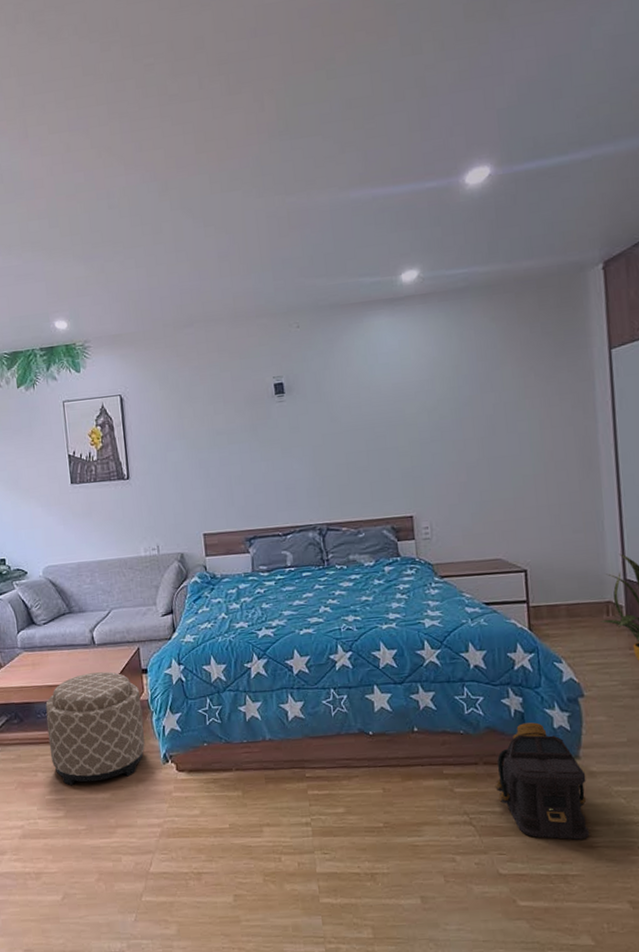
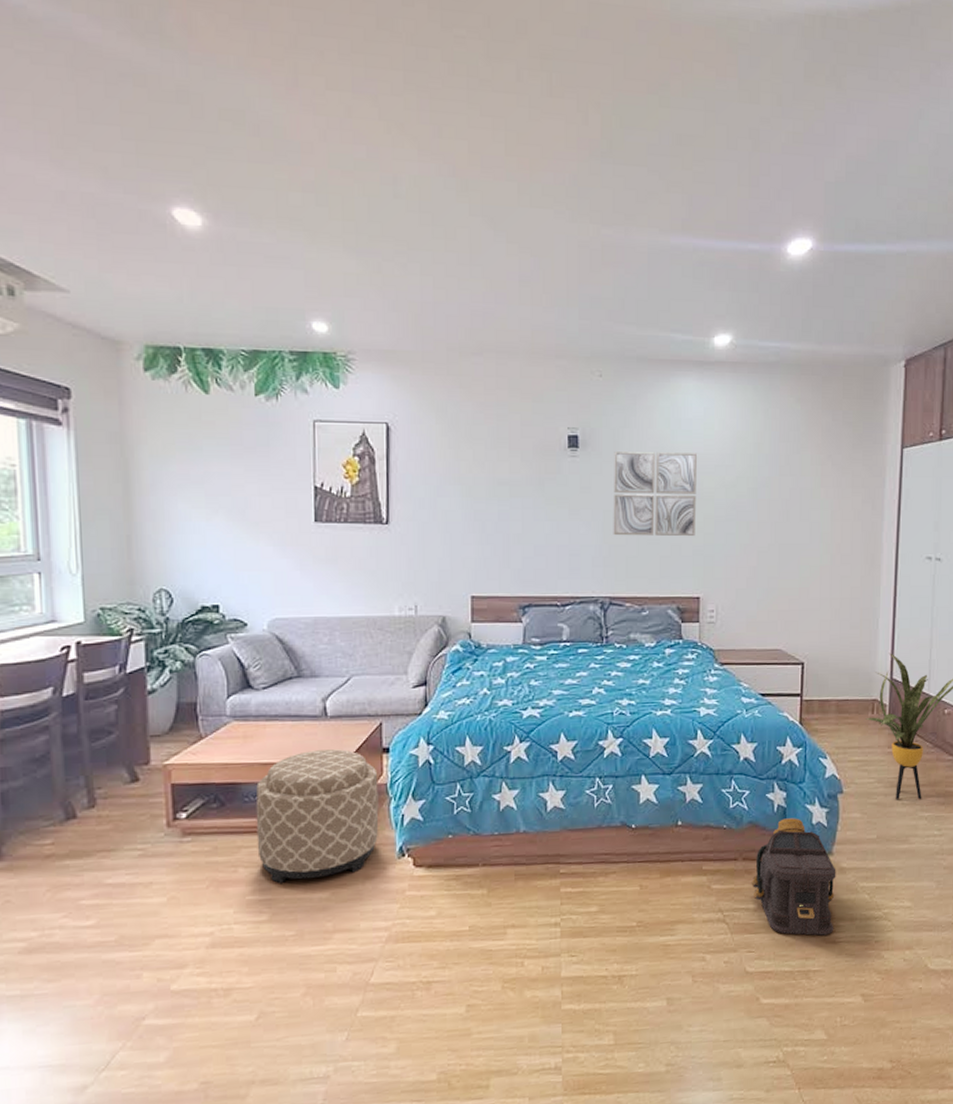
wall art: none [317,383,402,468] -> present [613,452,698,537]

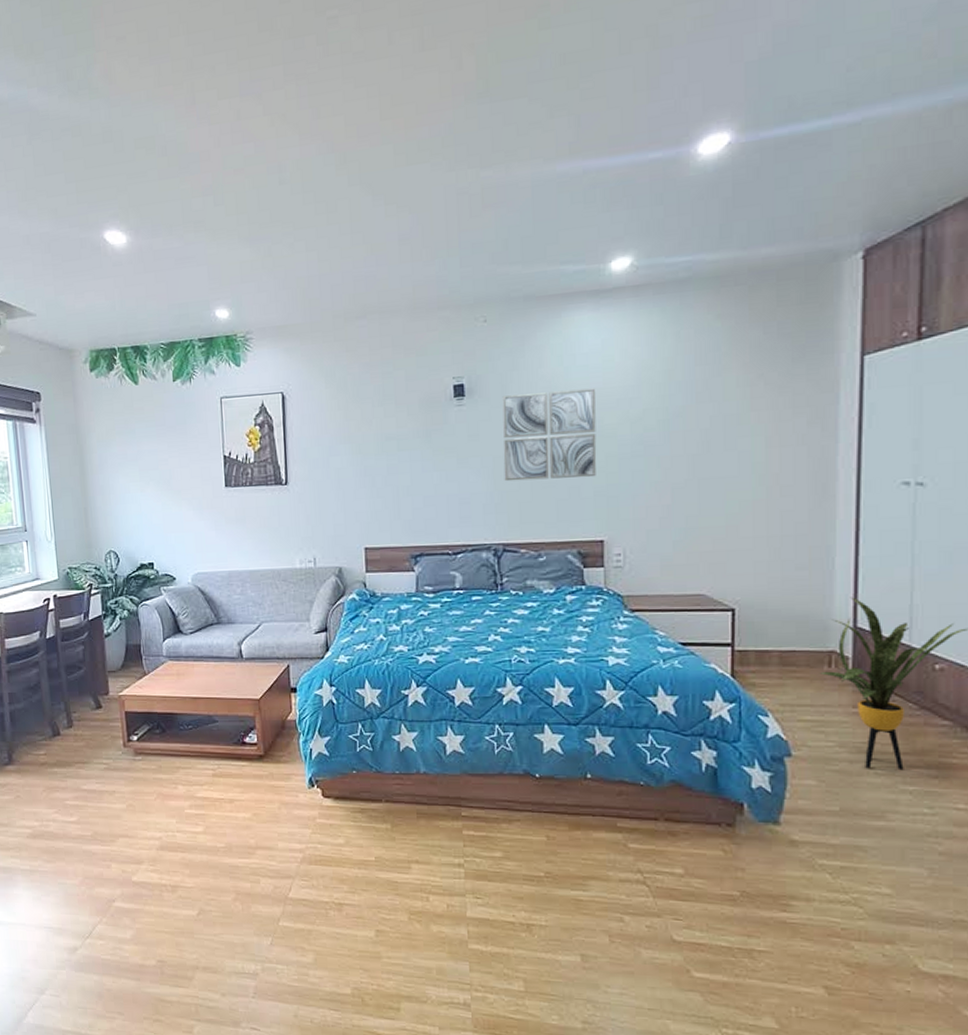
ottoman: present [255,749,379,884] -> none [189,688,291,802]
backpack: present [751,818,836,936] -> none [676,780,785,913]

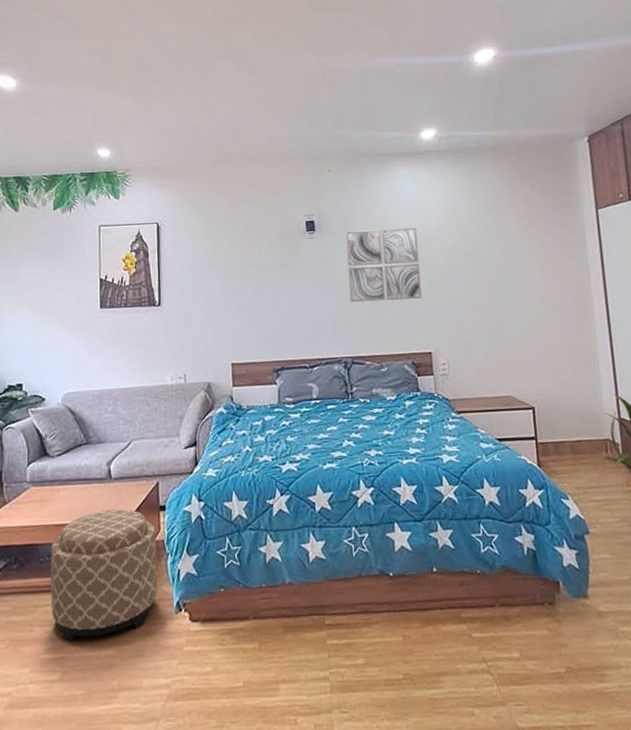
ottoman: none [189,688,291,802] -> present [50,508,158,642]

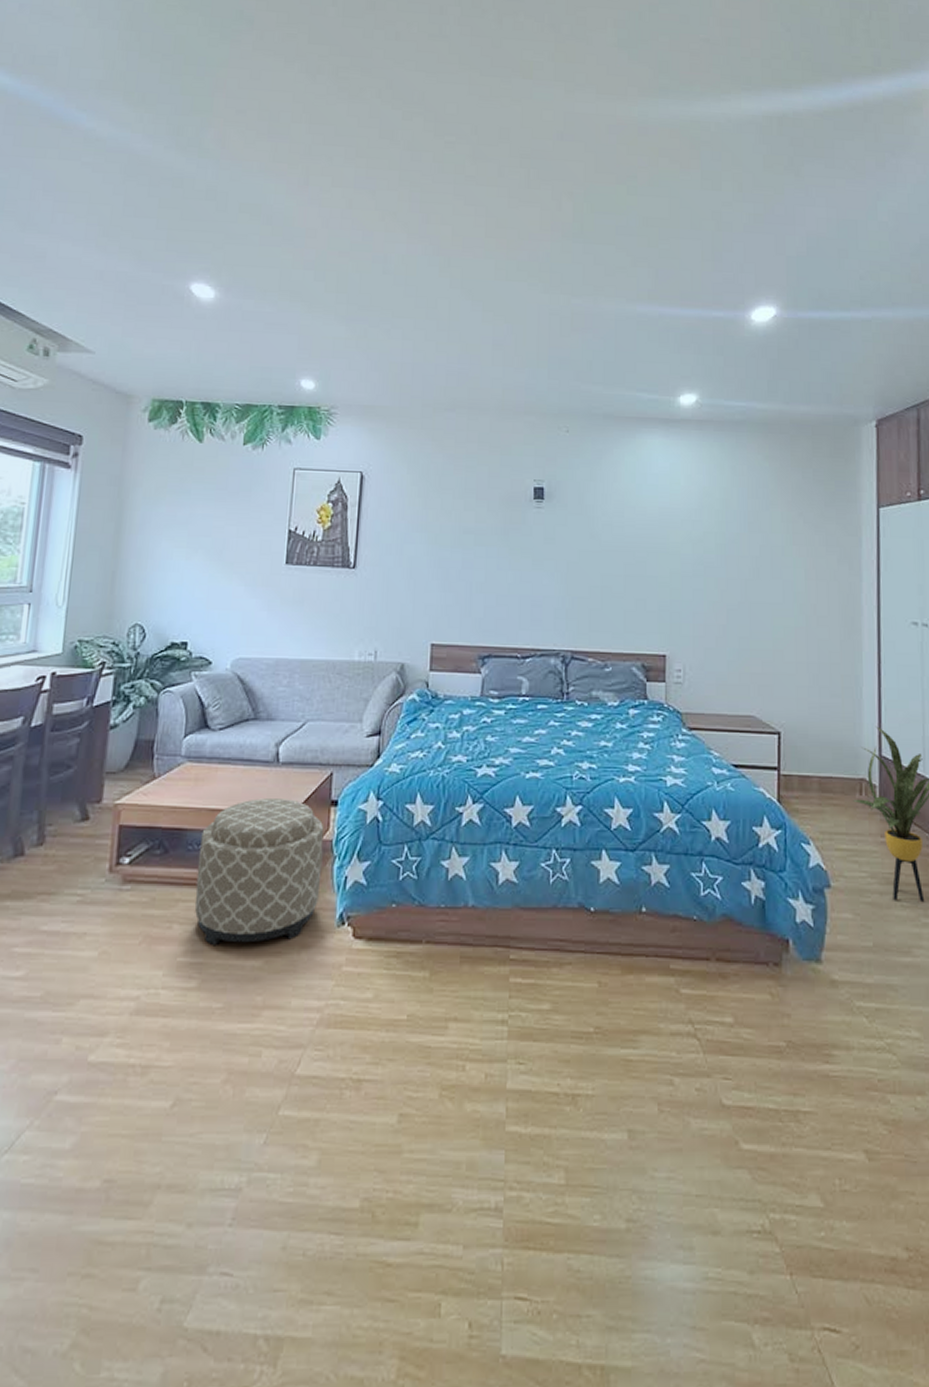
wall art: present [345,227,422,303] -> none [576,504,664,592]

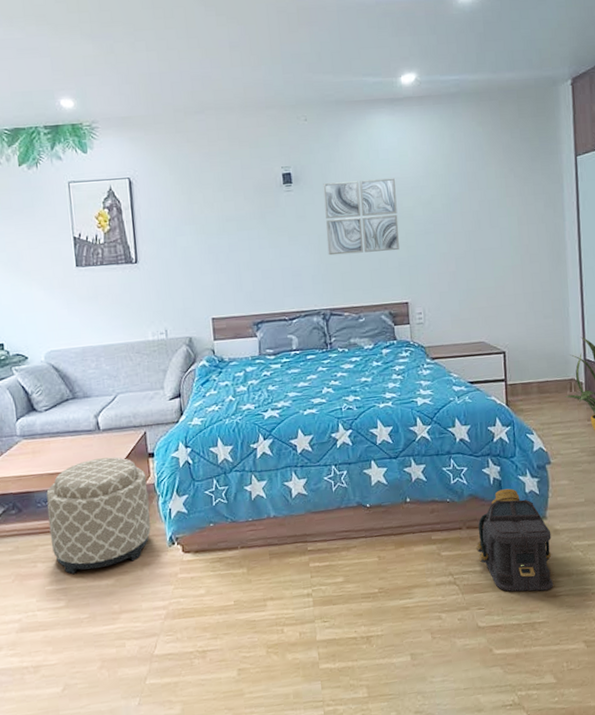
wall art: none [576,504,664,592] -> present [323,178,399,256]
backpack: none [726,913,827,1066] -> present [476,488,554,592]

